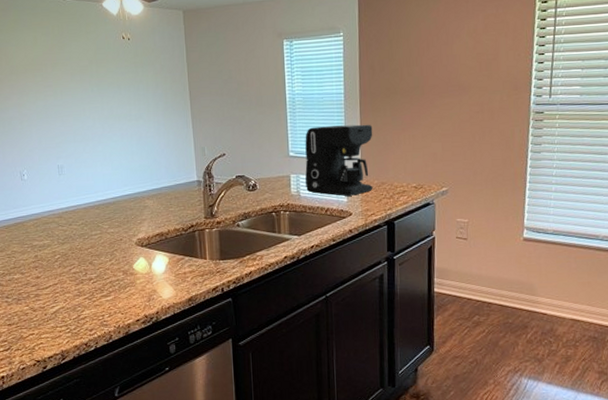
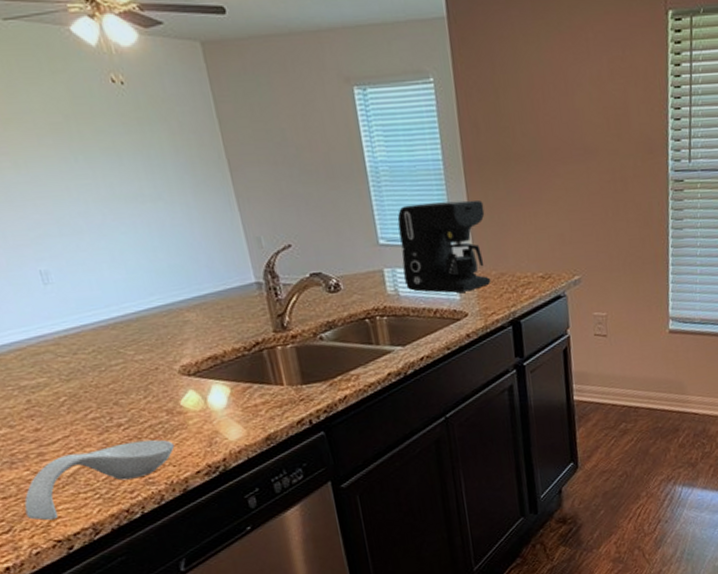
spoon rest: none [21,292,125,345] -> present [24,439,175,521]

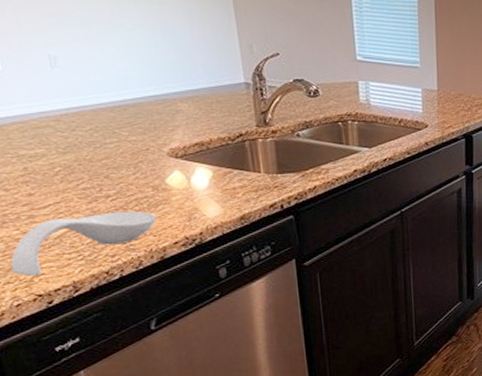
coffee maker: present [397,199,491,293] -> none [374,30,450,107]

